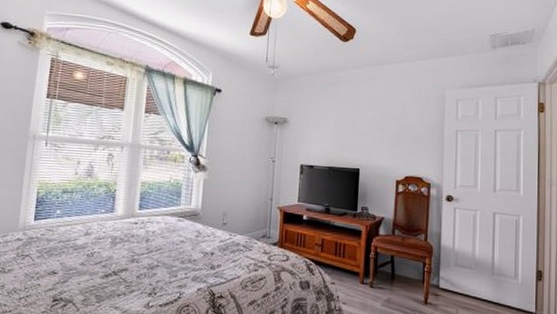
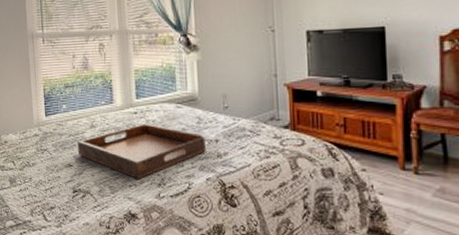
serving tray: none [65,234,202,288] -> present [77,124,206,179]

